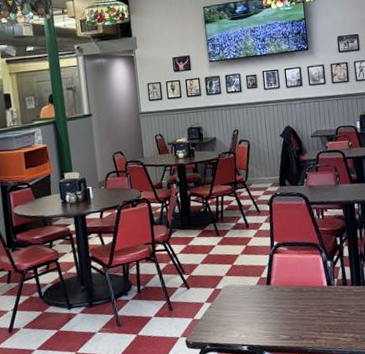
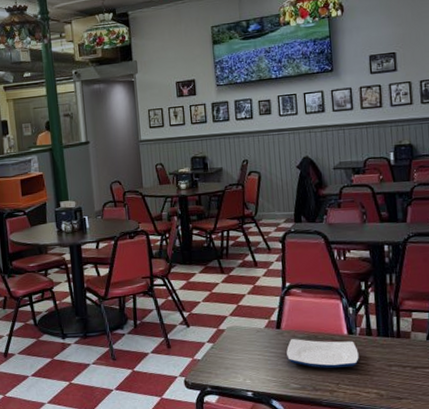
plate: none [276,291,337,319] -> present [286,339,359,368]

